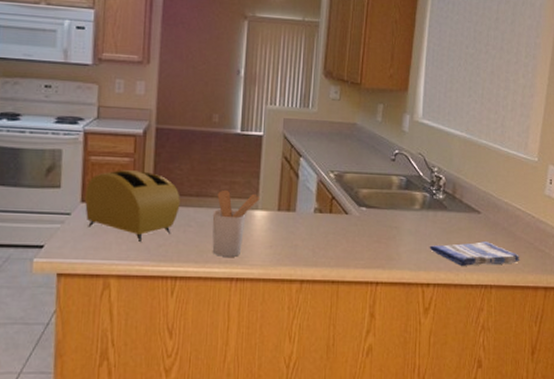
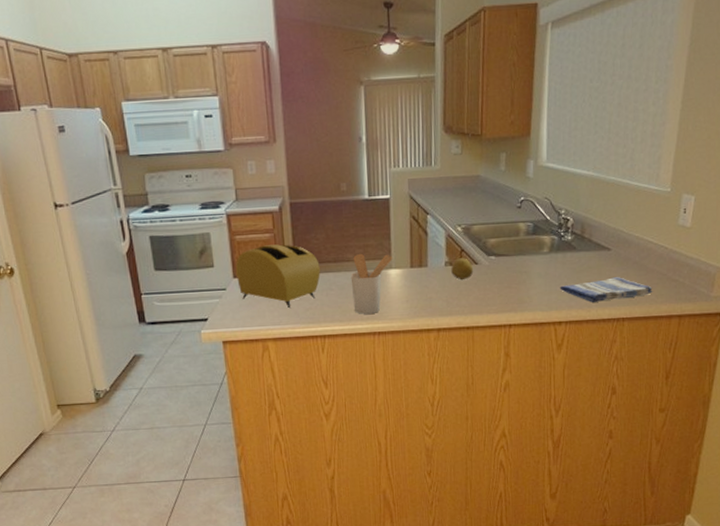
fruit: none [320,206,344,230] -> present [451,258,474,281]

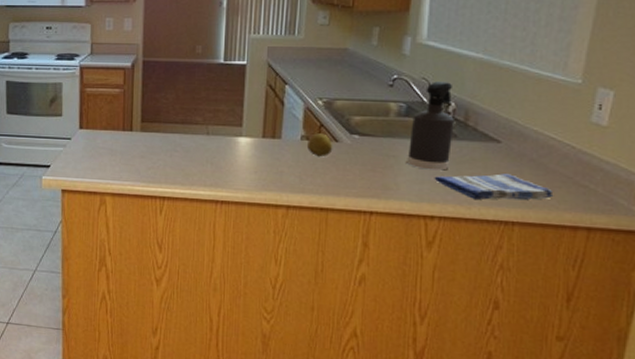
toaster: present [235,244,320,309] -> none [82,100,167,165]
utensil holder: present [350,253,393,314] -> none [197,117,244,181]
spray bottle: none [536,199,573,281] -> present [407,81,454,171]

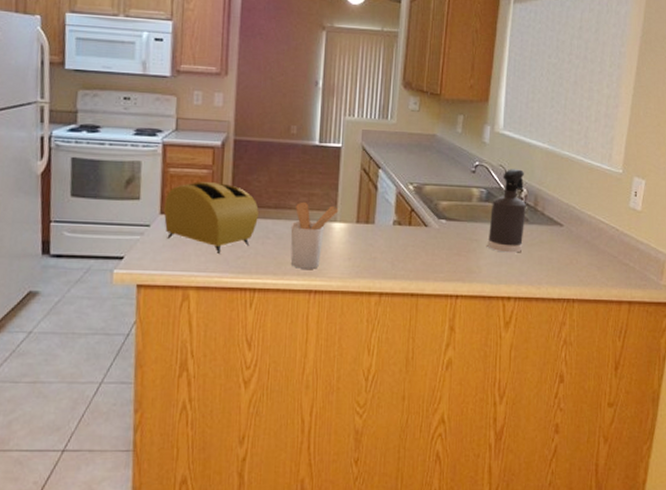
toaster: none [82,100,167,165] -> present [163,182,259,255]
utensil holder: none [197,117,244,181] -> present [290,201,339,269]
fruit: present [307,133,333,158] -> none [399,218,423,242]
dish towel: present [434,173,554,200] -> none [510,255,604,279]

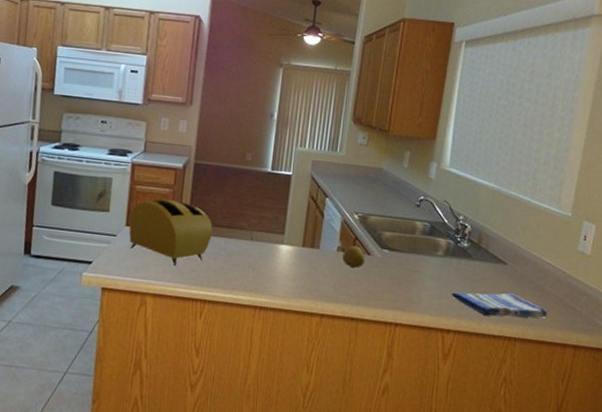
utensil holder: present [290,201,339,269] -> none [239,223,286,287]
fruit: none [399,218,423,242] -> present [342,245,366,269]
spray bottle: present [487,169,526,253] -> none [429,205,470,288]
dish towel: none [510,255,604,279] -> present [451,292,548,318]

